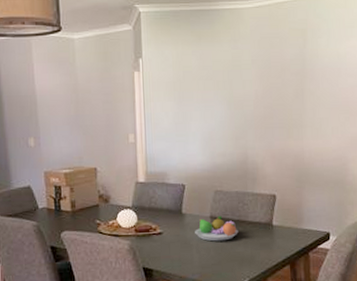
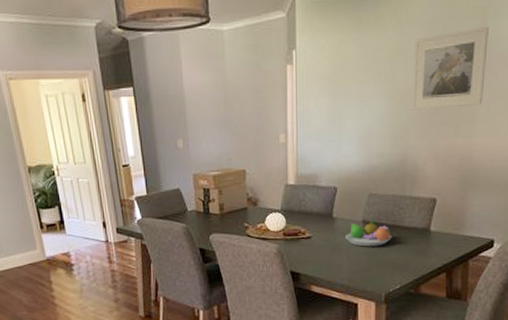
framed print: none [247,45,309,115] -> present [412,26,489,110]

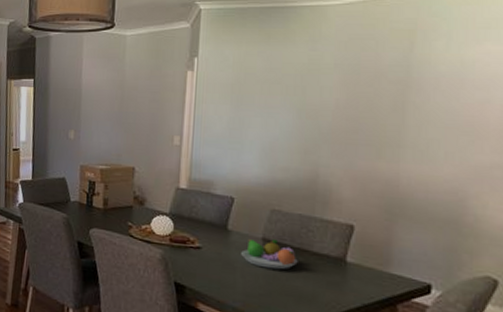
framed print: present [412,26,489,110] -> none [325,48,417,129]

